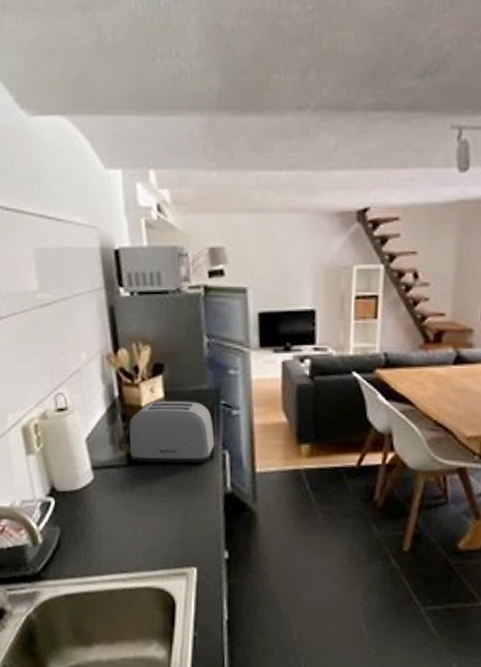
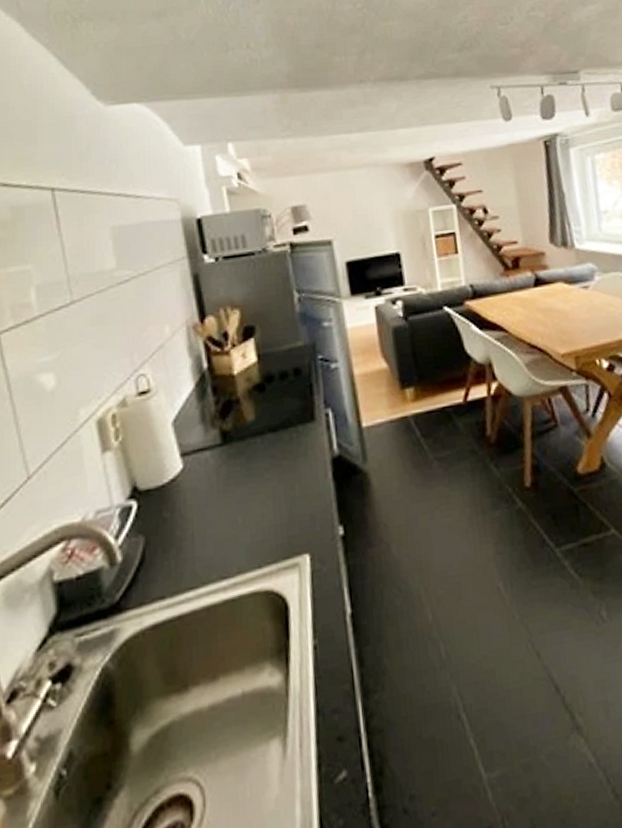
toaster: present [129,400,215,465] -> none [221,360,316,440]

